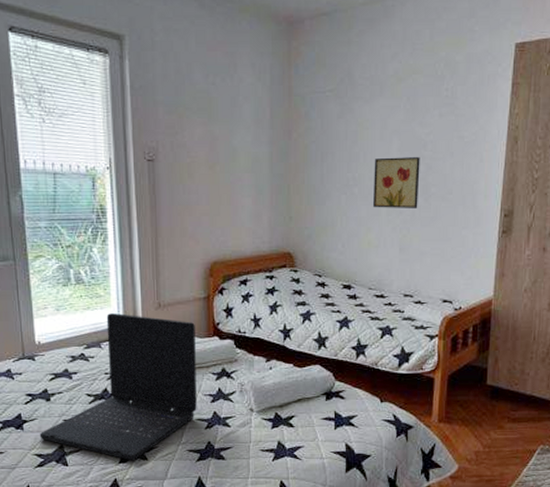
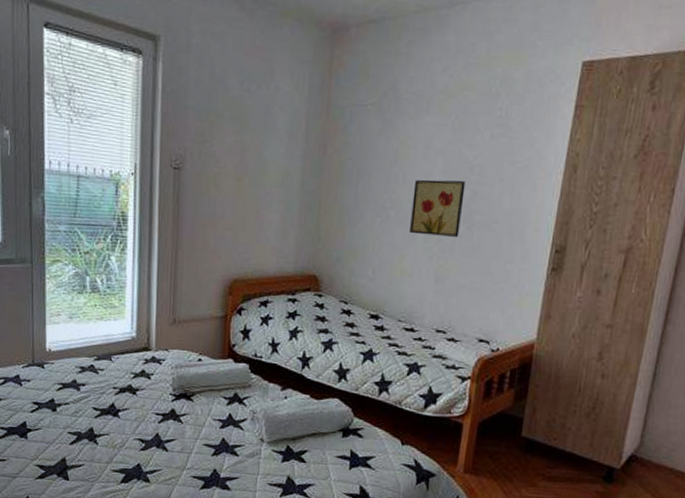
laptop: present [39,312,197,461] -> none [43,324,210,482]

